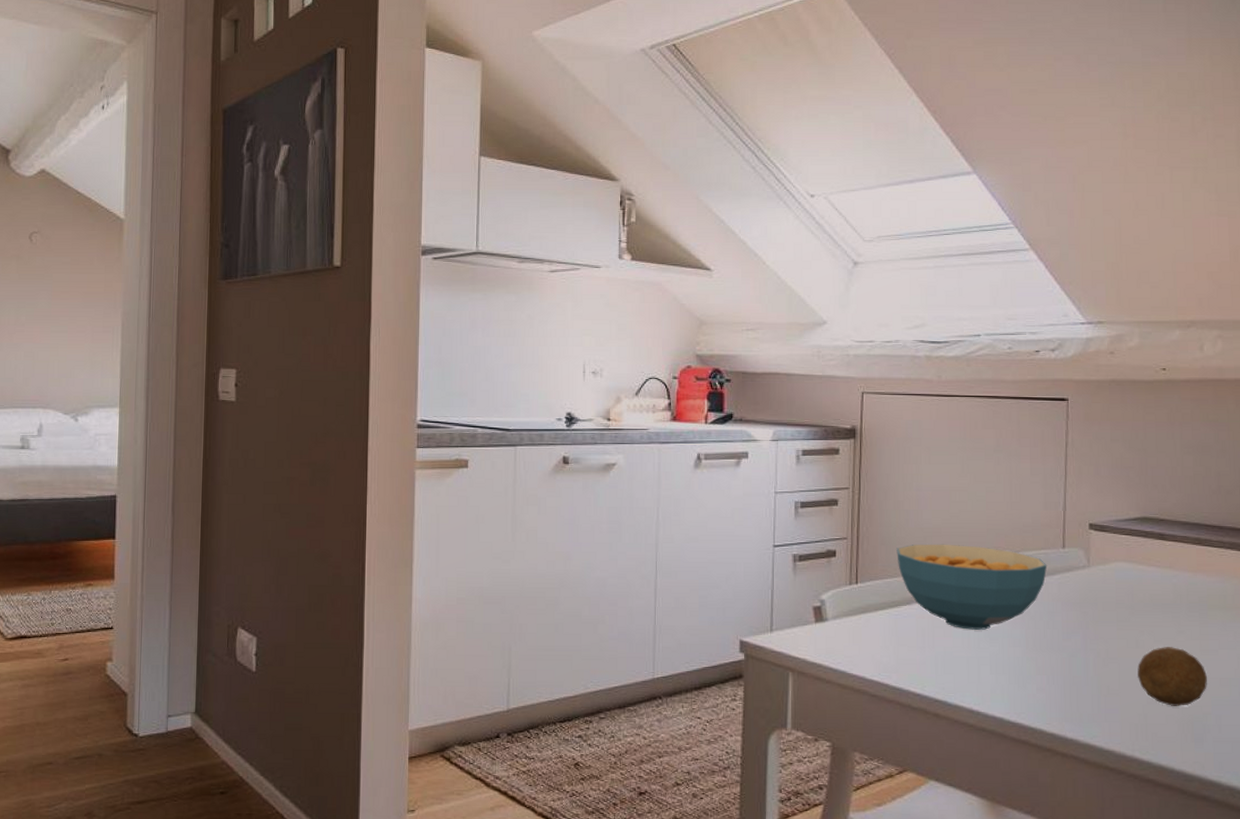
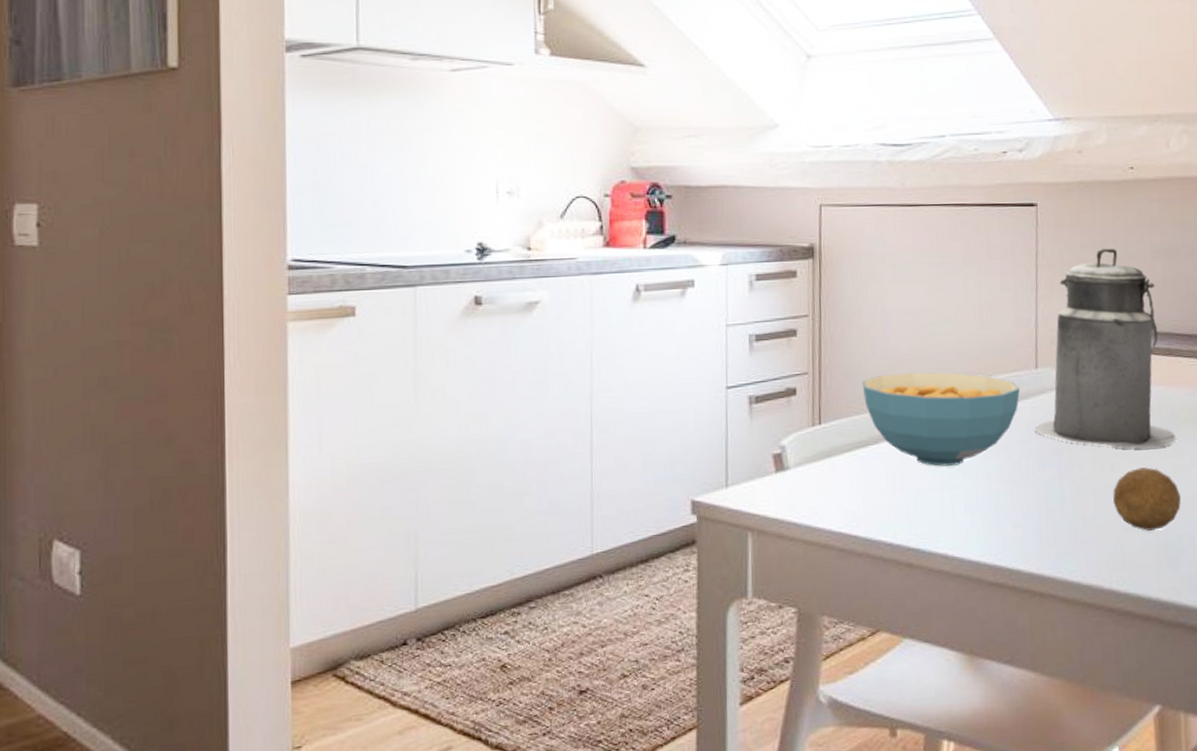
canister: none [1060,442,1204,630] -> present [1034,248,1176,449]

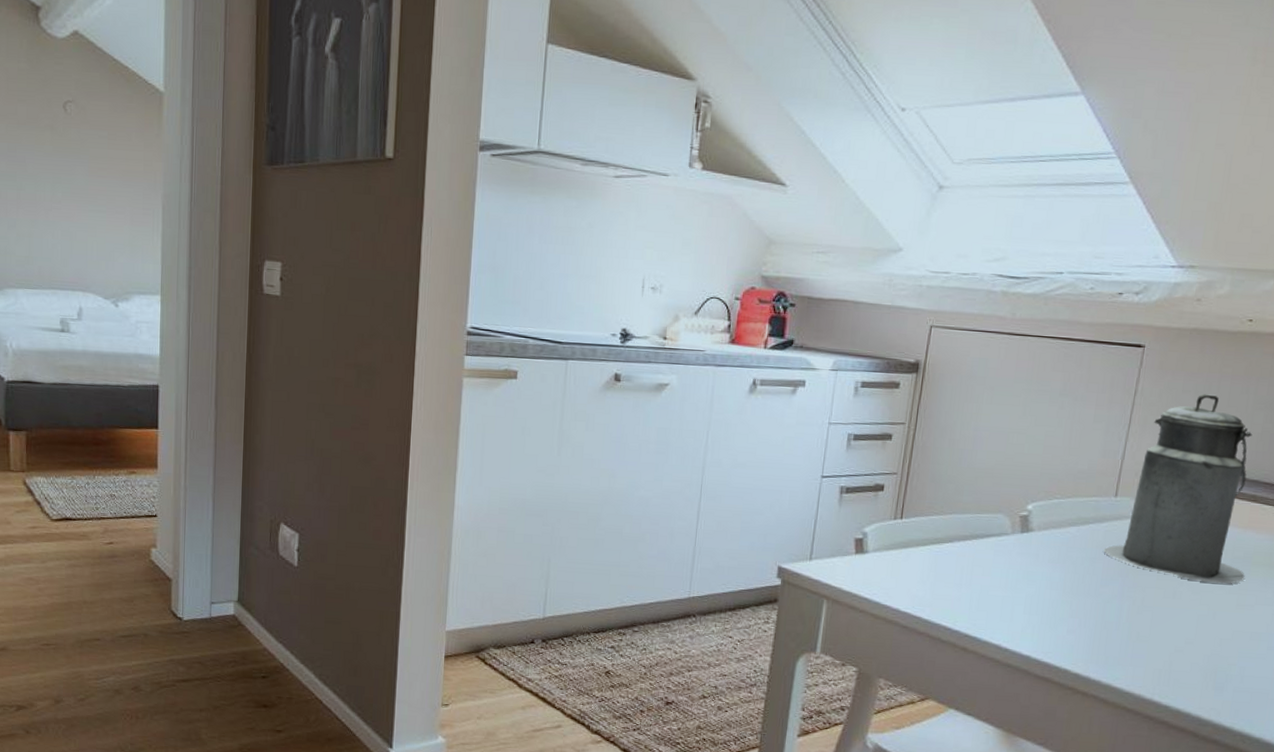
cereal bowl: present [862,372,1021,467] -> none [945,484,1097,572]
fruit: present [1113,467,1181,531] -> none [1169,598,1239,656]

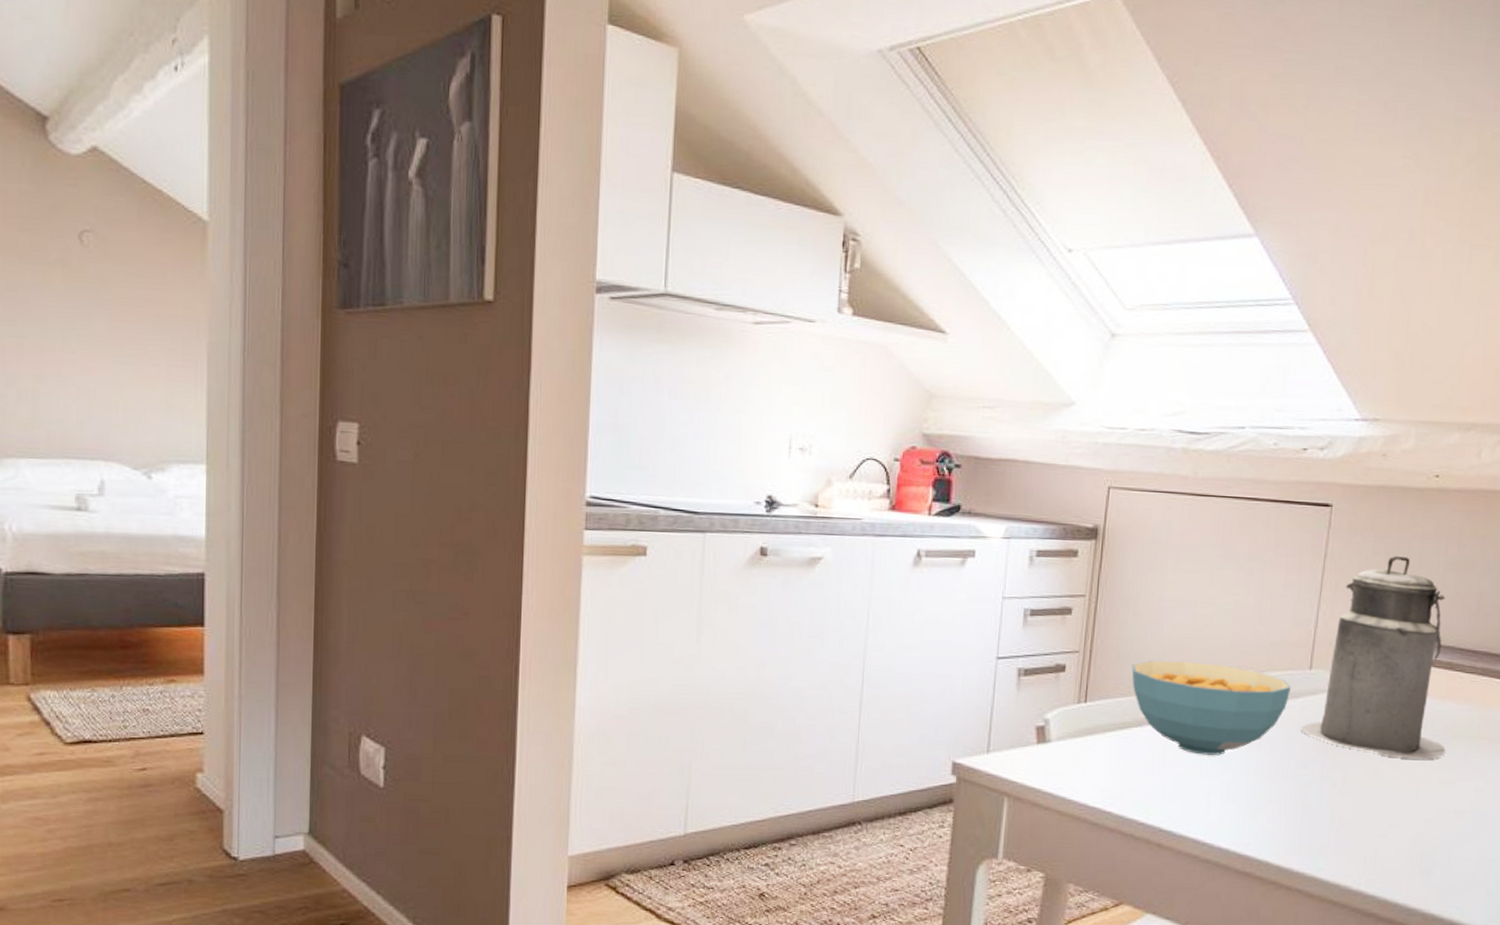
cereal bowl: none [945,484,1097,572] -> present [1132,660,1292,755]

